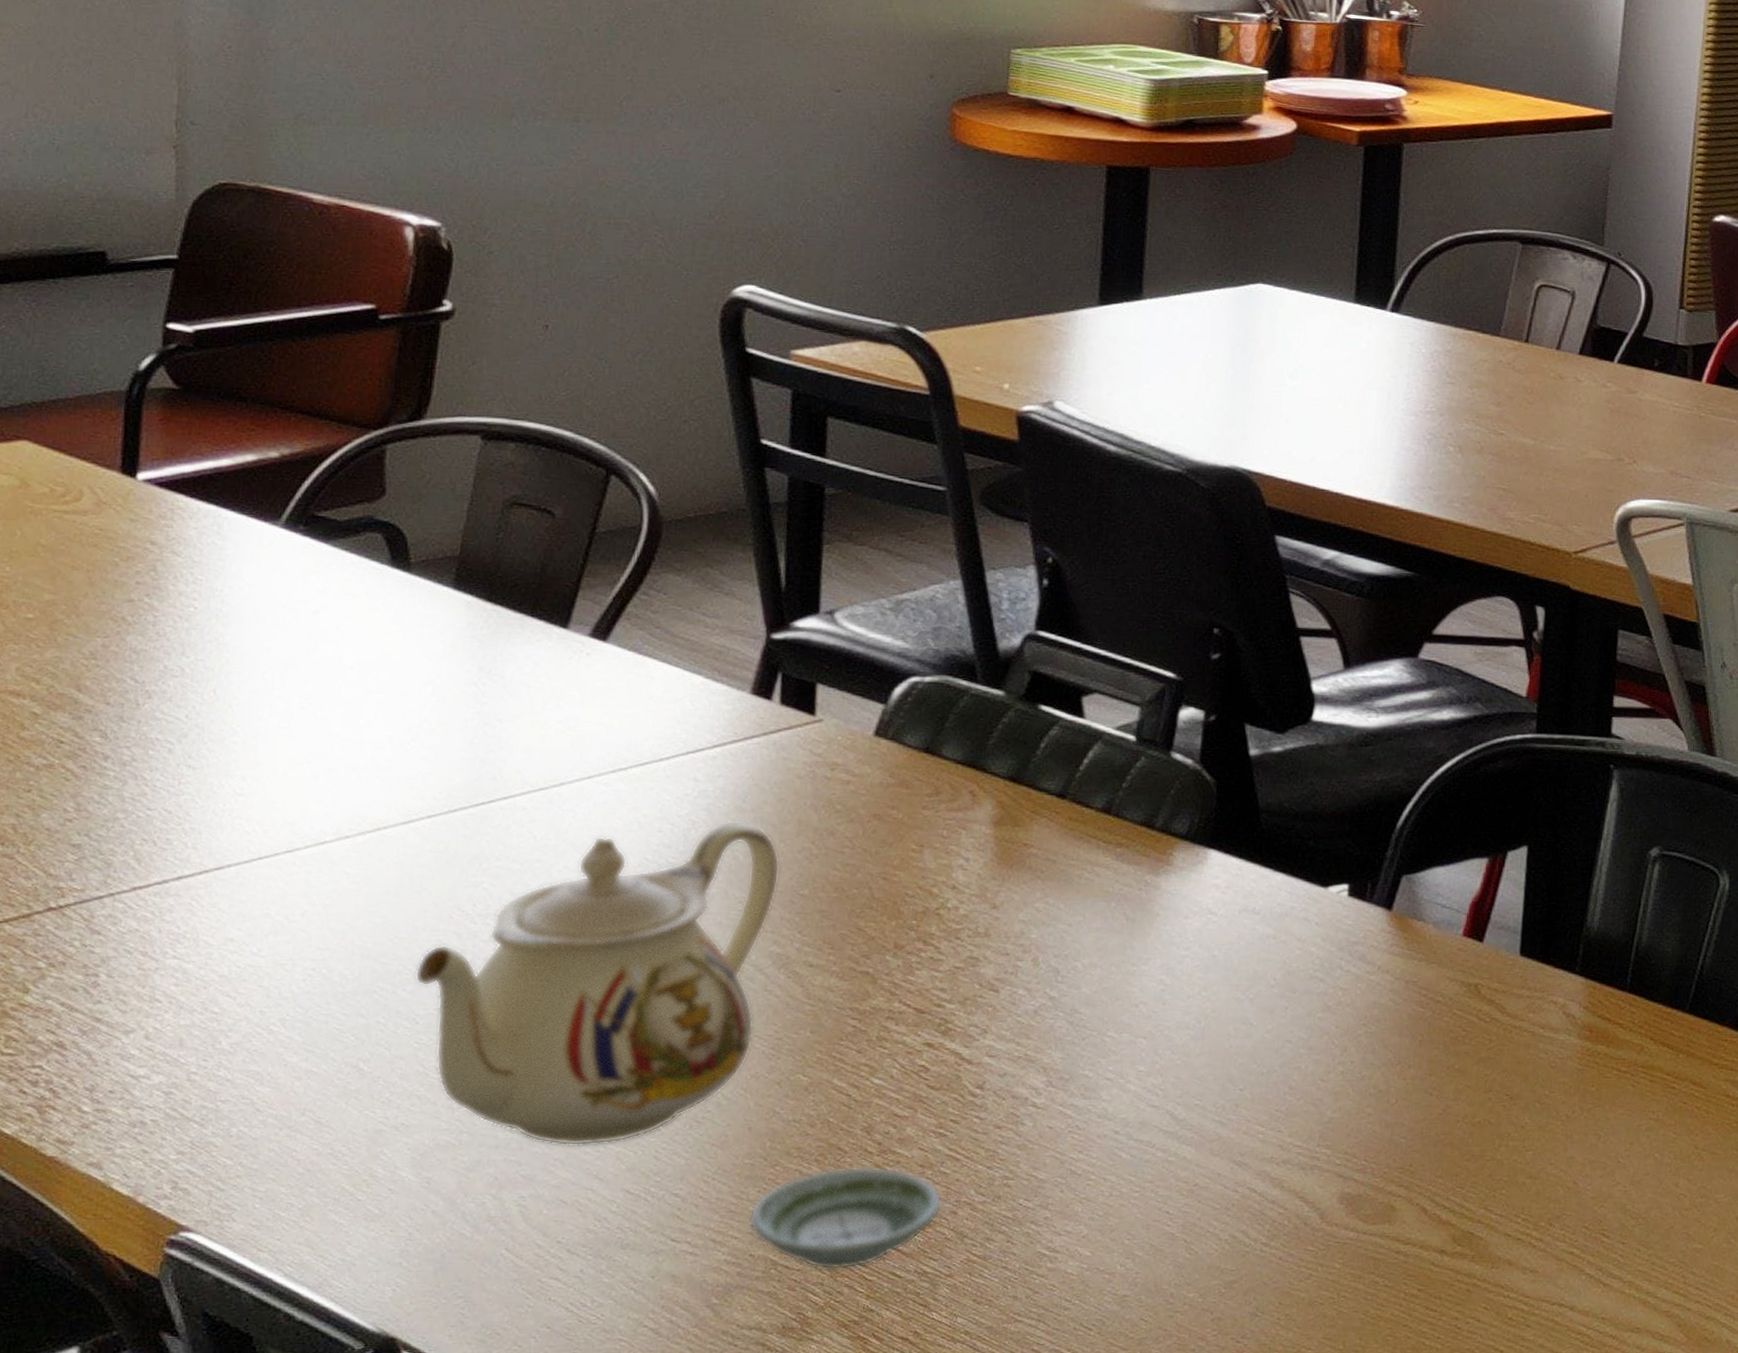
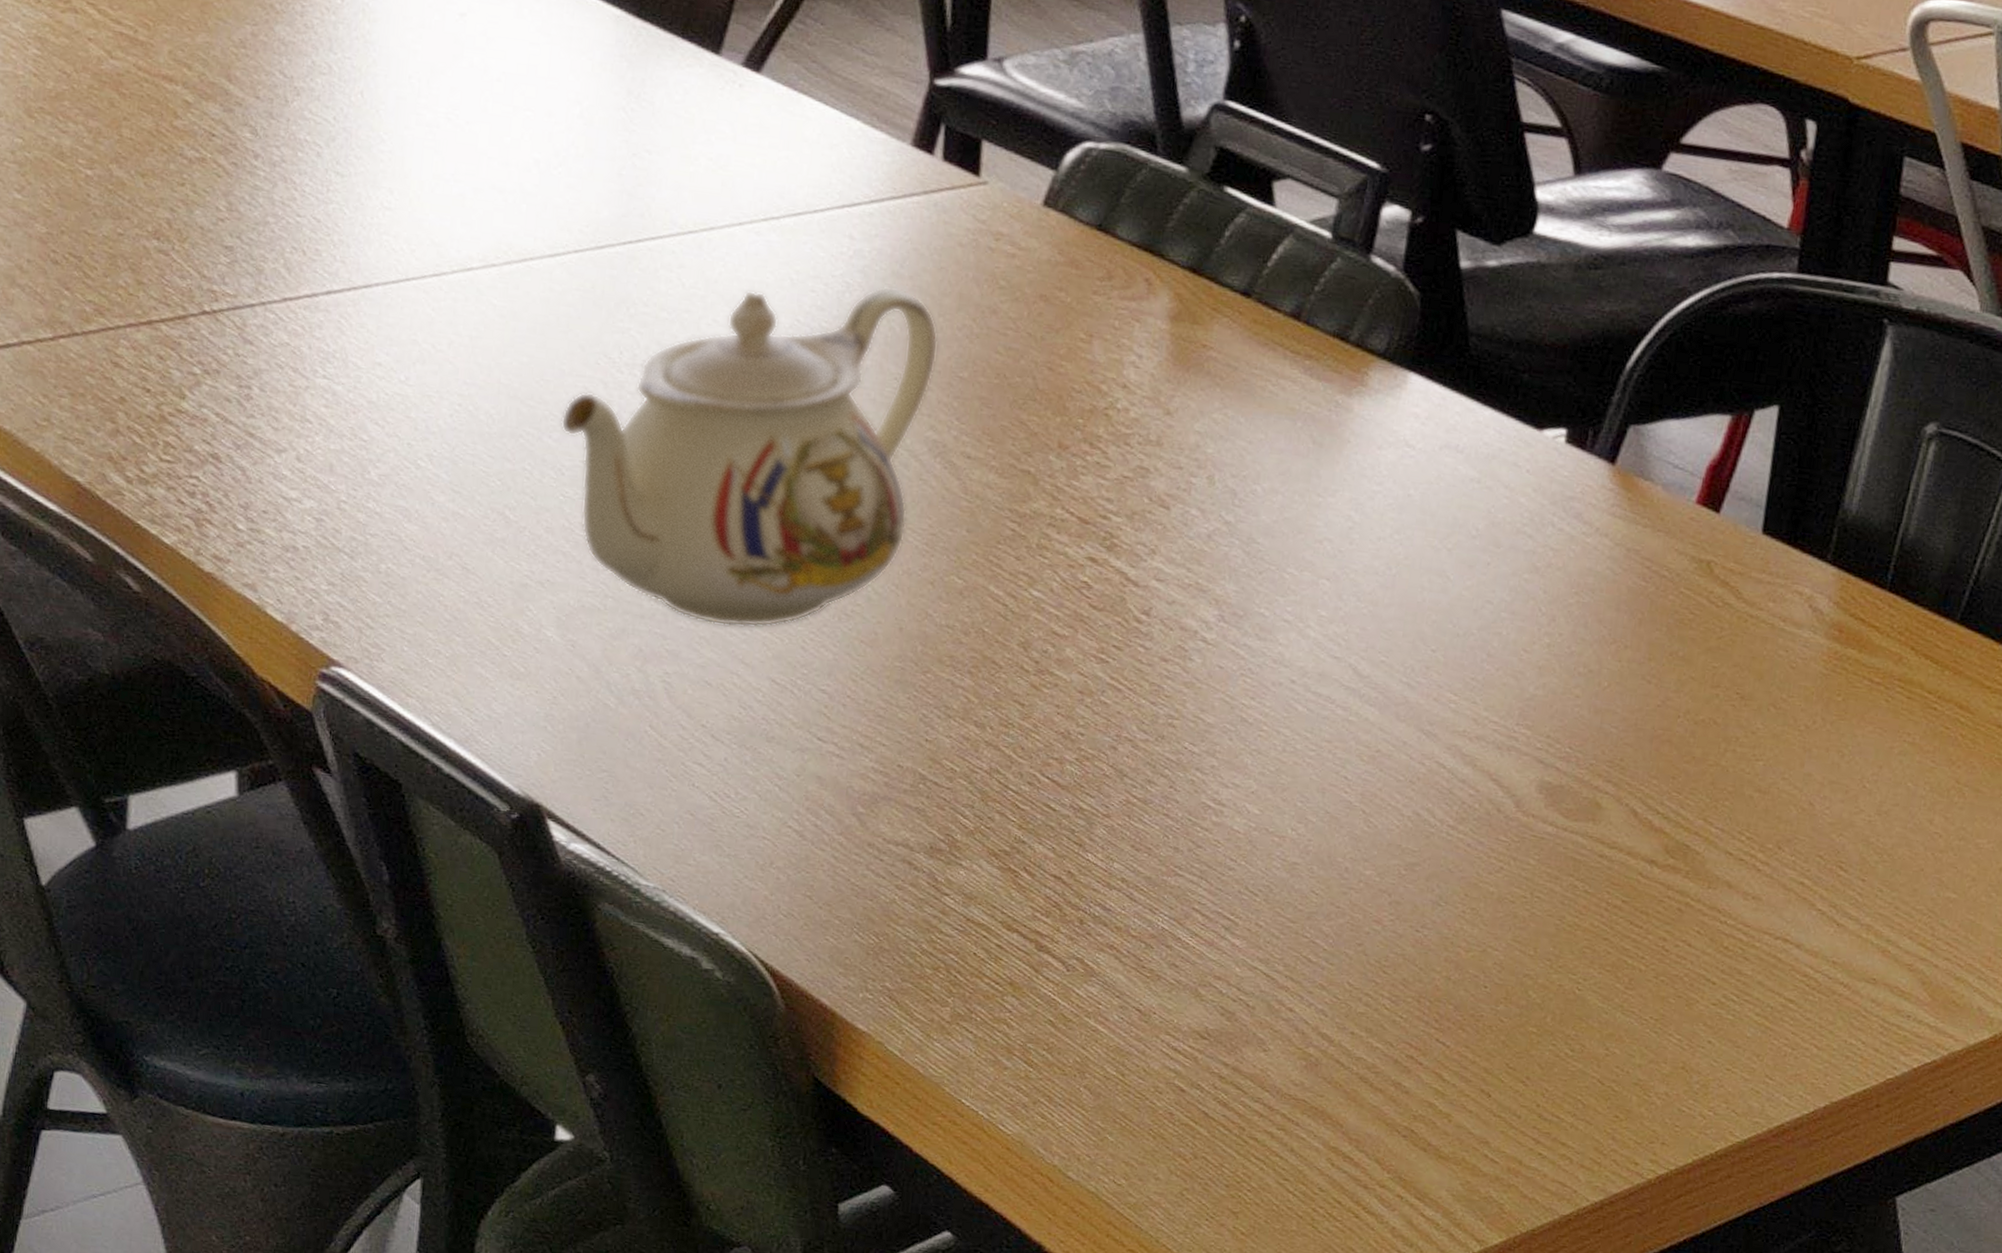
saucer: present [748,1166,943,1270] -> none [897,683,1102,795]

